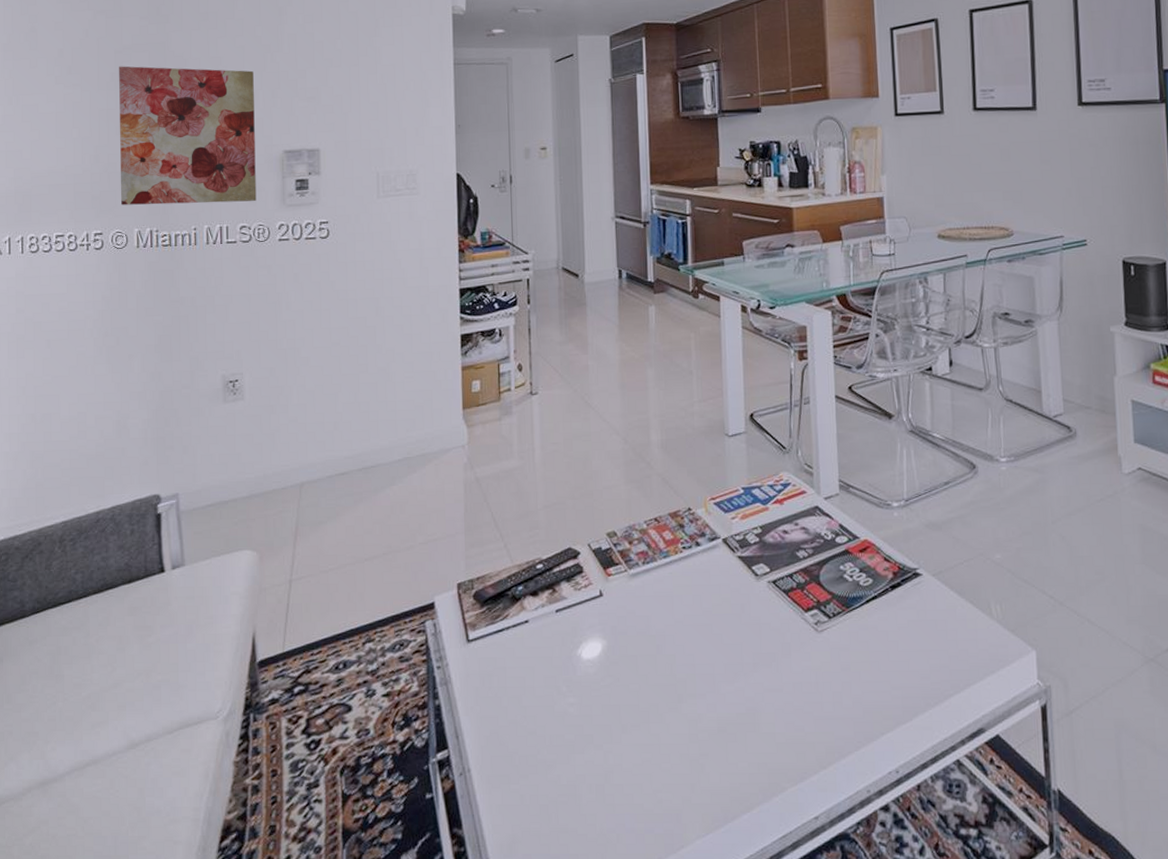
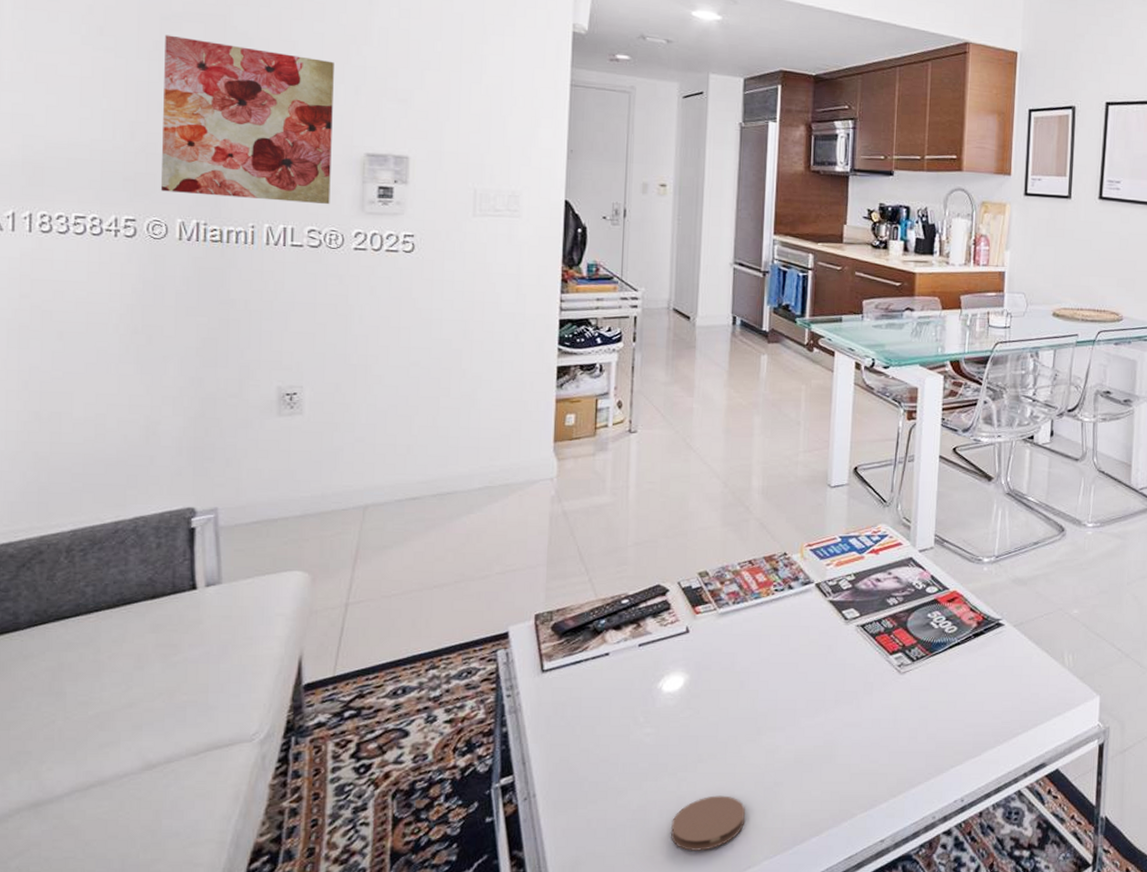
coaster: none [601,769,674,829] -> present [671,795,746,851]

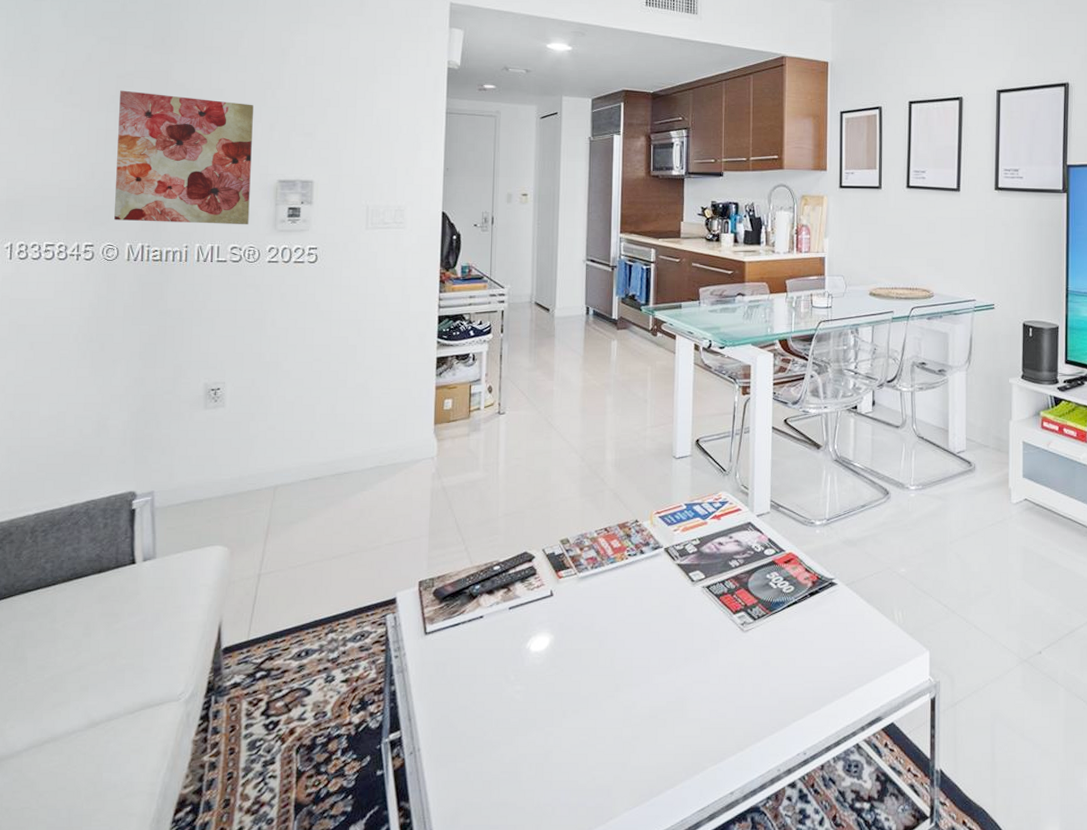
coaster: present [671,795,746,851] -> none [540,749,607,802]

